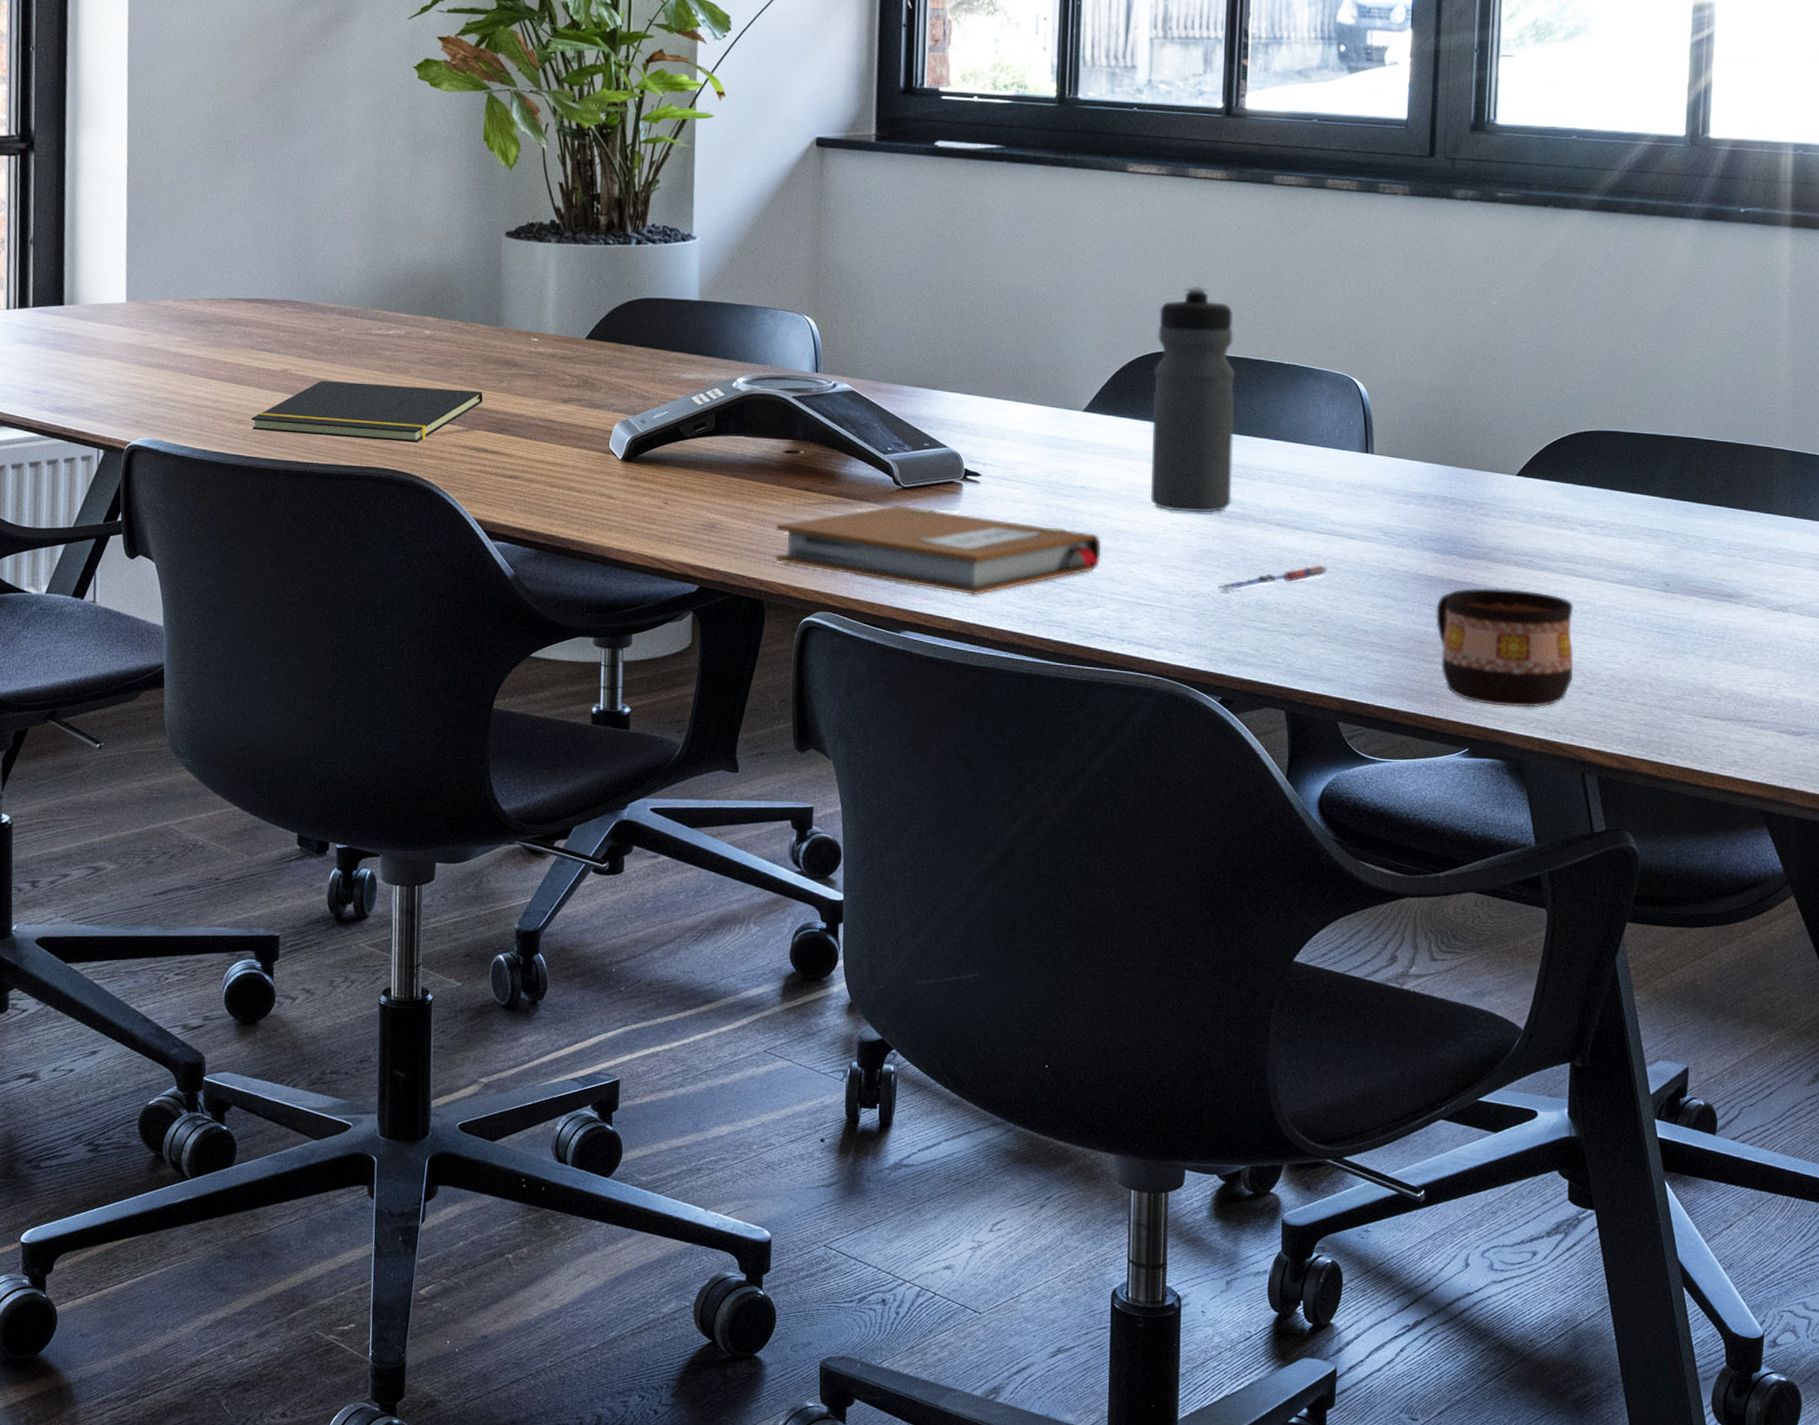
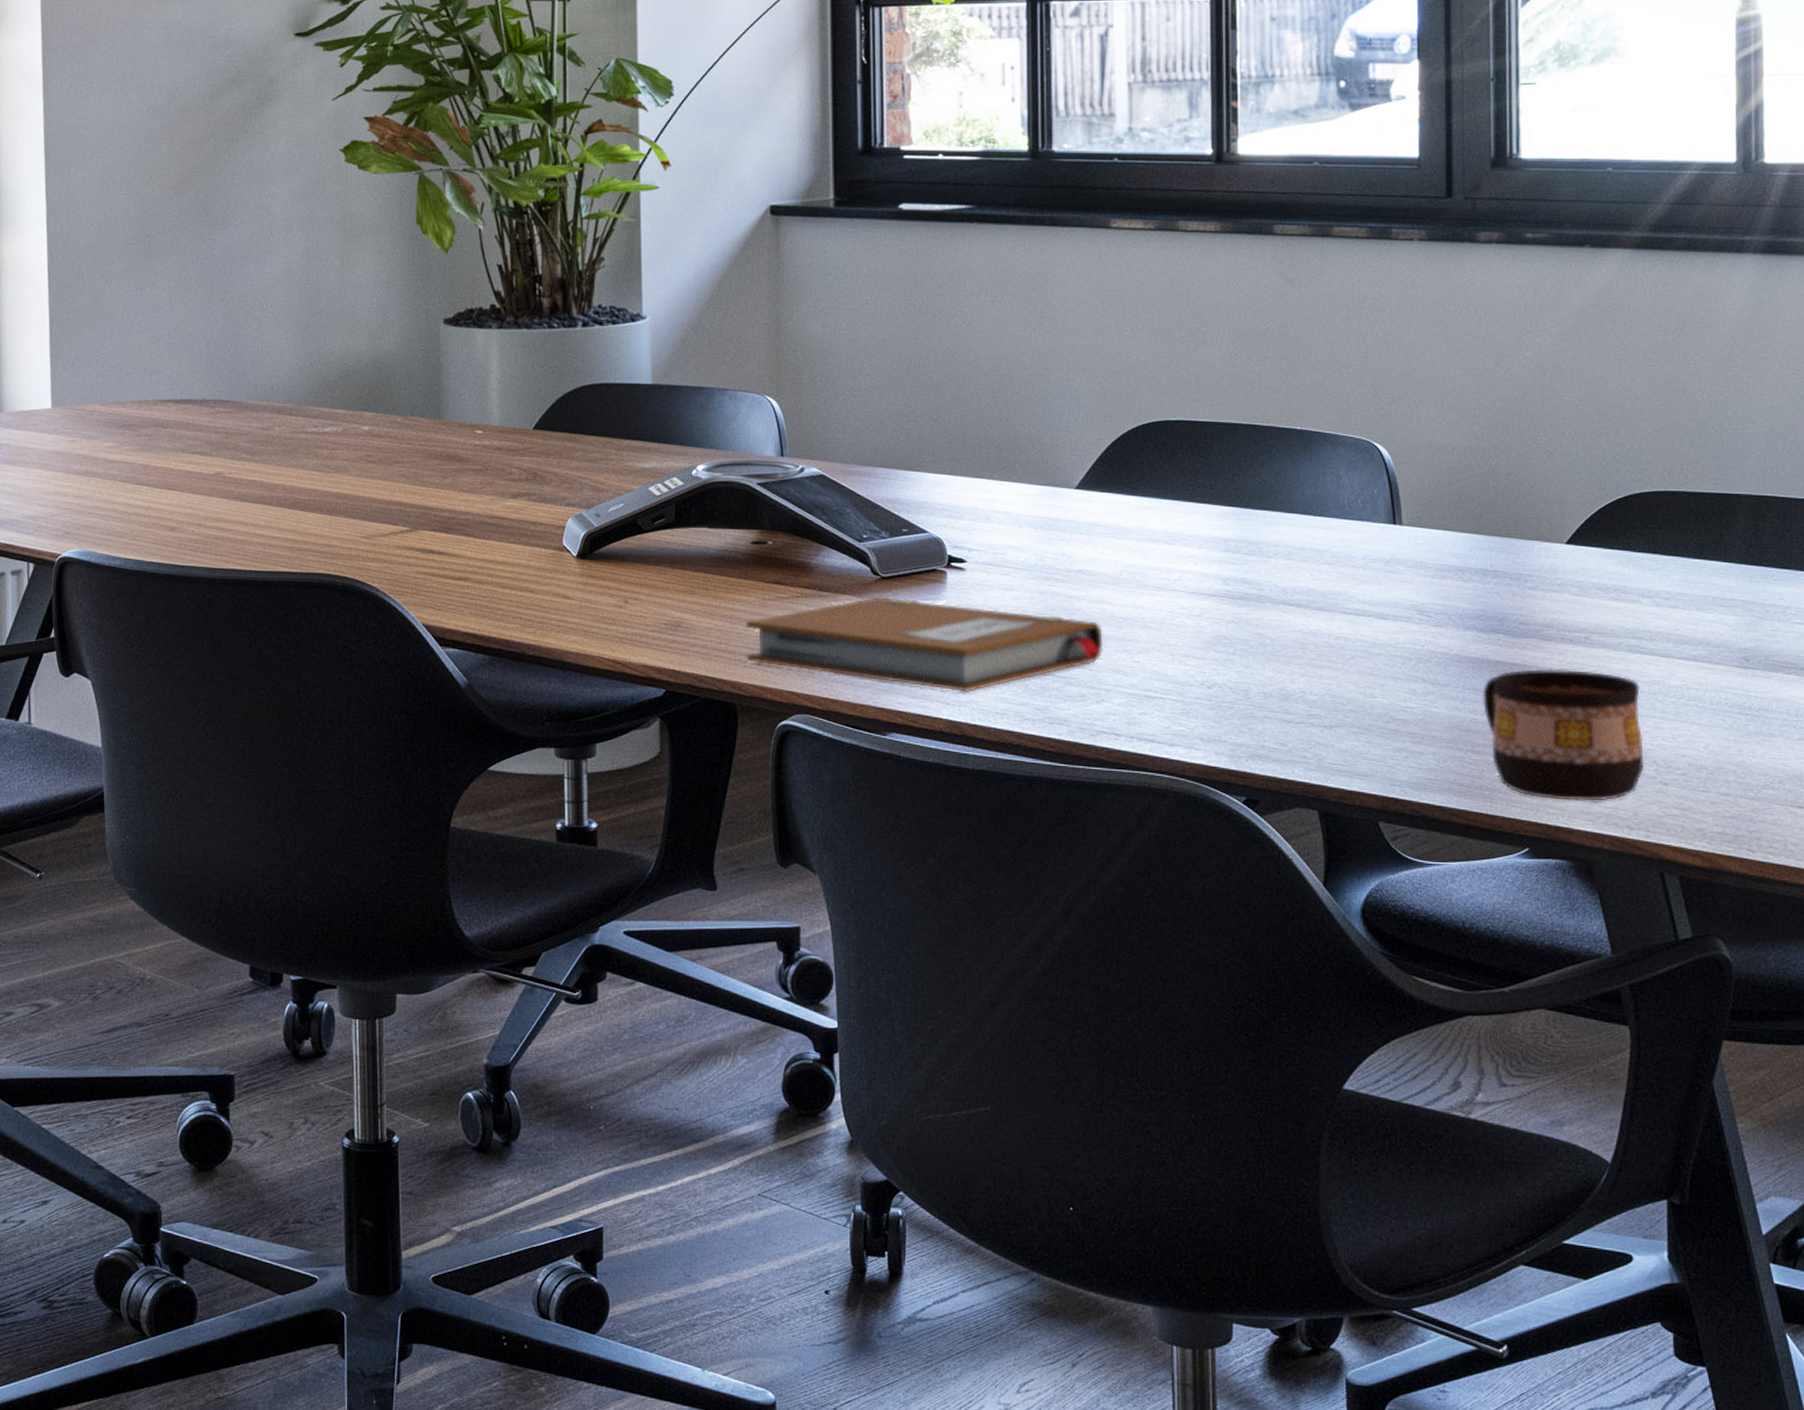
notepad: present [251,380,483,442] -> none [185,482,427,545]
water bottle: present [1151,285,1236,513] -> none [1151,348,1245,595]
pen: present [1215,564,1329,591] -> none [1232,648,1358,681]

